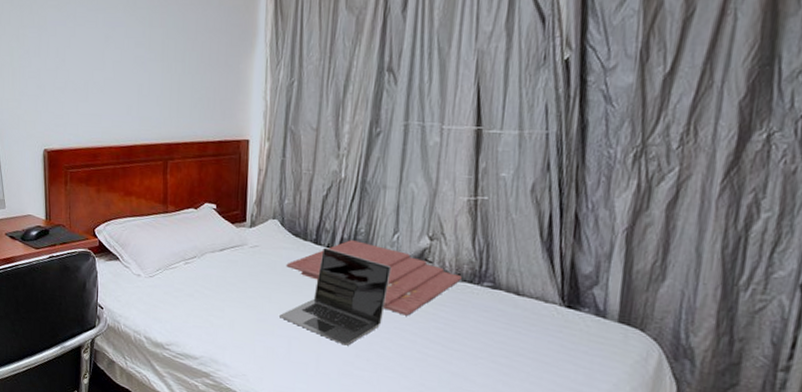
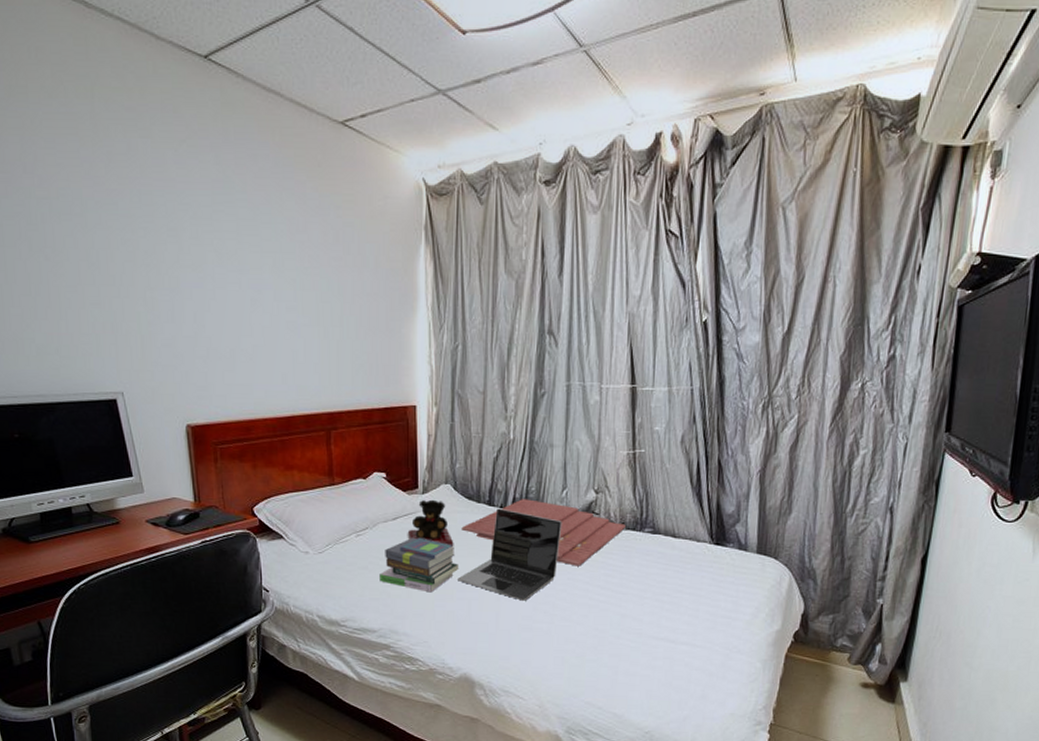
books: none [204,269,282,327] -> present [379,537,459,593]
teddy bear: none [232,233,278,282] -> present [407,499,454,546]

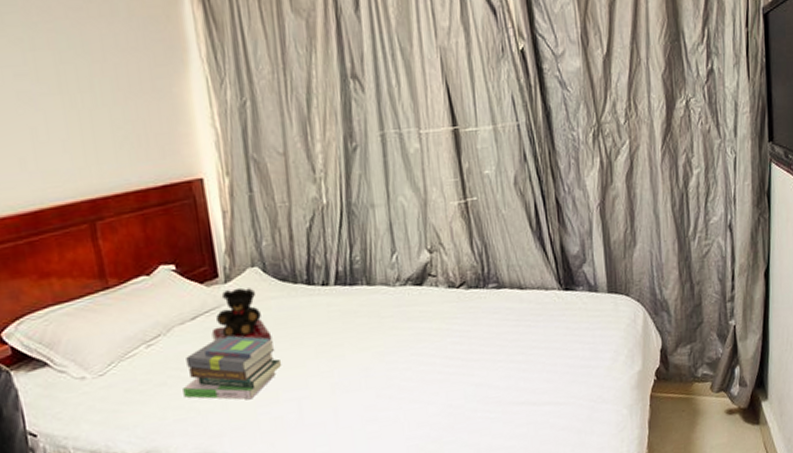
laptop: present [458,508,562,601] -> none [282,286,398,390]
towel: present [461,499,626,566] -> none [278,270,467,339]

